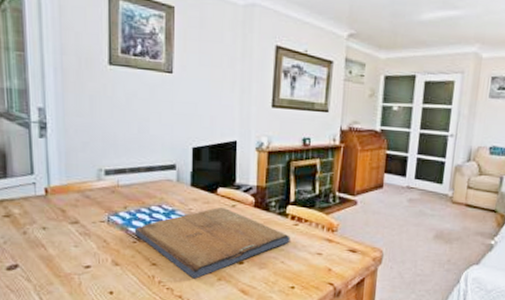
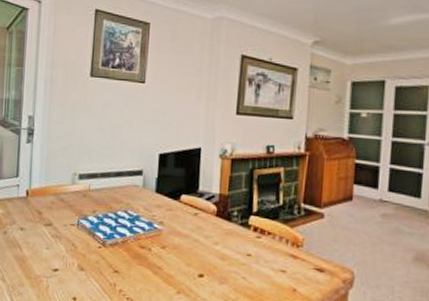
religious icon: present [134,207,291,279] -> none [100,215,253,290]

